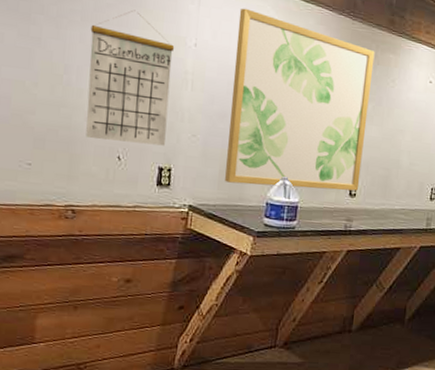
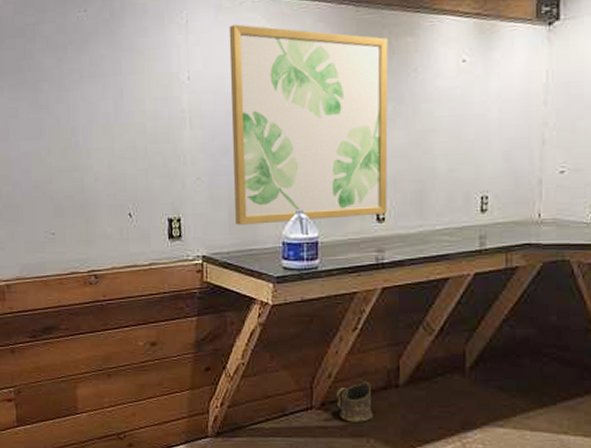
calendar: present [86,10,175,146] -> none [89,55,171,198]
bucket: none [298,325,328,360] -> present [336,380,373,422]

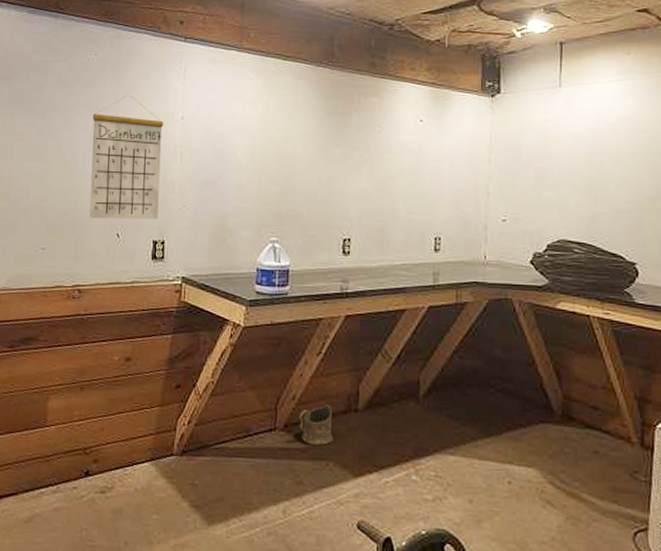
calendar: none [89,55,171,198] -> present [89,94,164,219]
wall art: present [229,24,389,225] -> none [215,76,357,251]

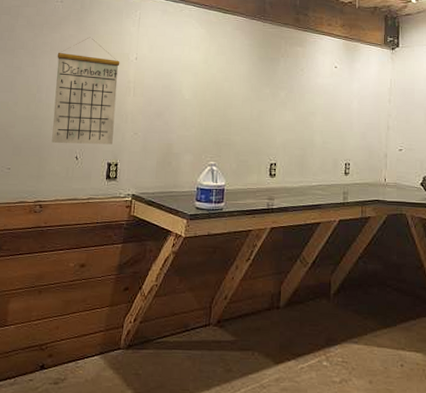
bucket: present [299,404,333,445] -> none [230,302,258,338]

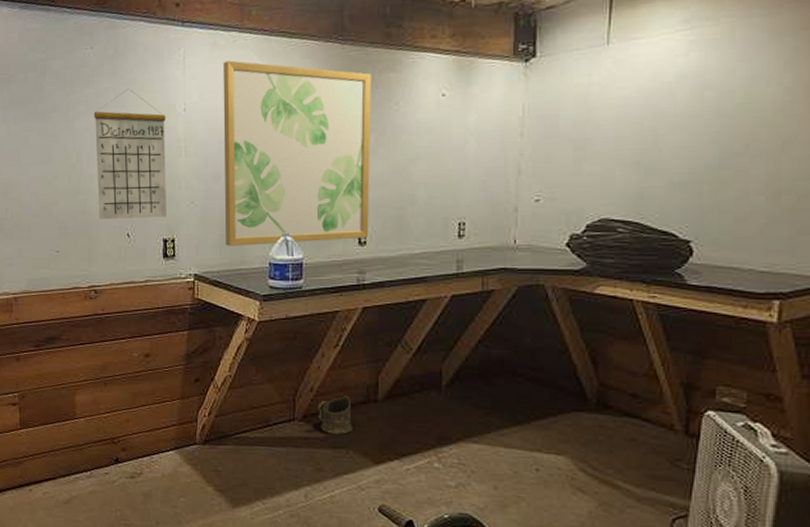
wall art: none [162,24,284,173] -> present [223,60,372,246]
bucket: none [230,302,258,338] -> present [317,395,352,434]

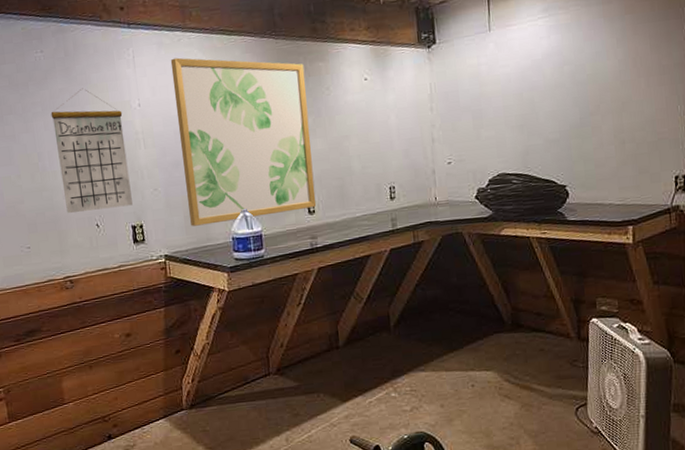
bucket: present [317,395,352,434] -> none [288,346,320,382]

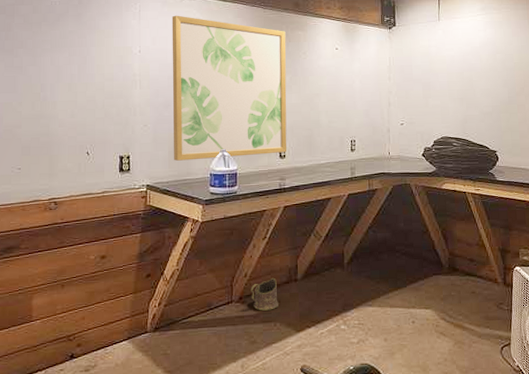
calendar: present [50,88,133,213] -> none [58,32,124,140]
bucket: none [288,346,320,382] -> present [250,277,278,311]

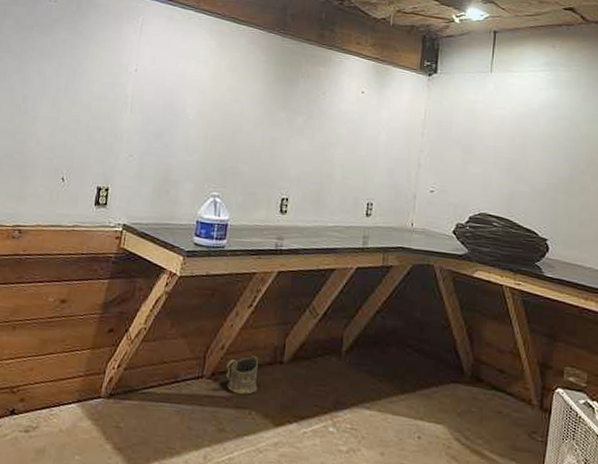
wall art: present [171,15,287,161] -> none [158,34,305,208]

